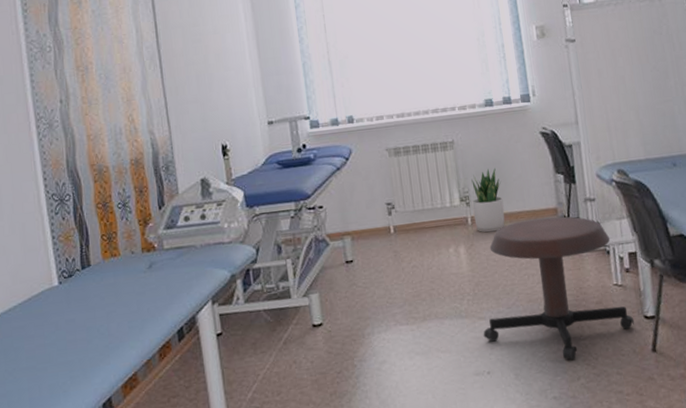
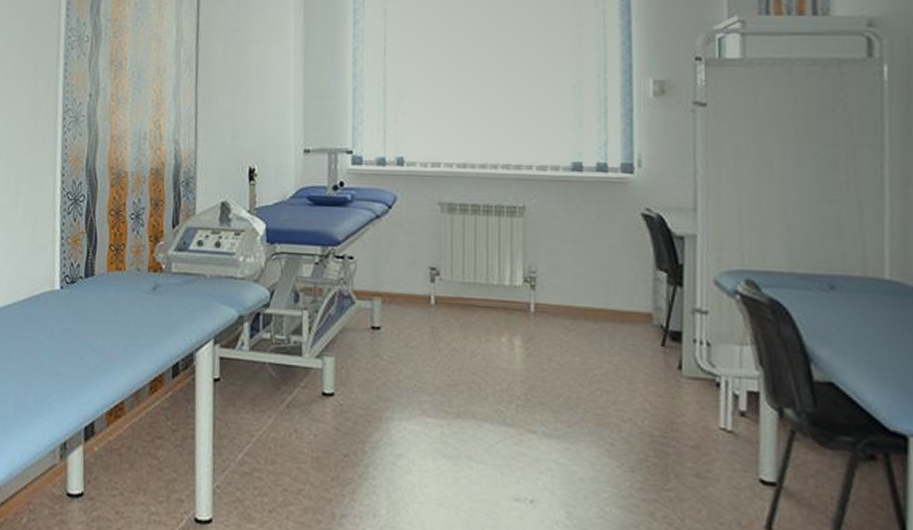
planter: present [471,168,505,233] -> none [538,248,580,328]
stool: present [483,216,635,361] -> none [531,321,745,514]

